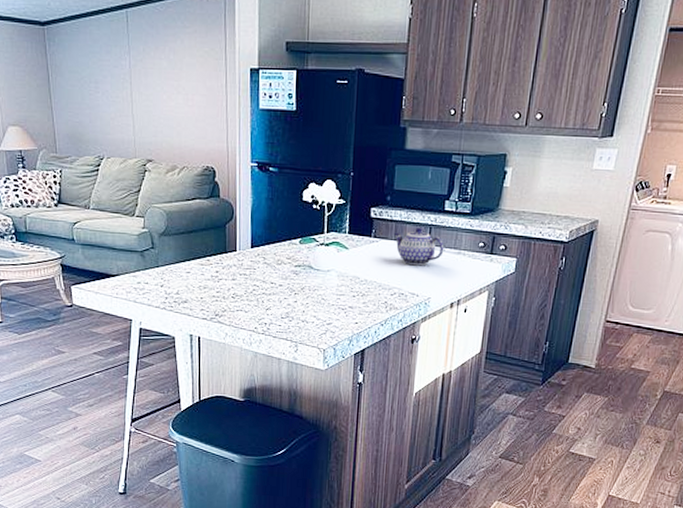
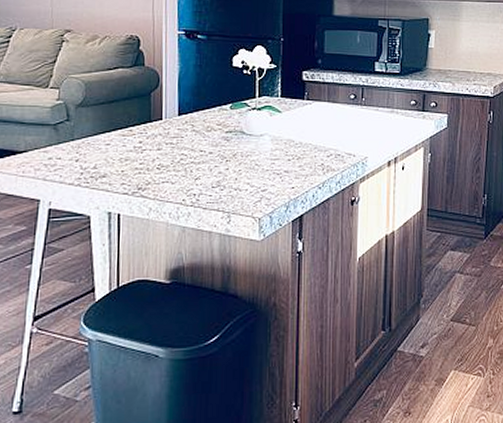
teapot: present [393,227,444,266] -> none [326,88,377,126]

